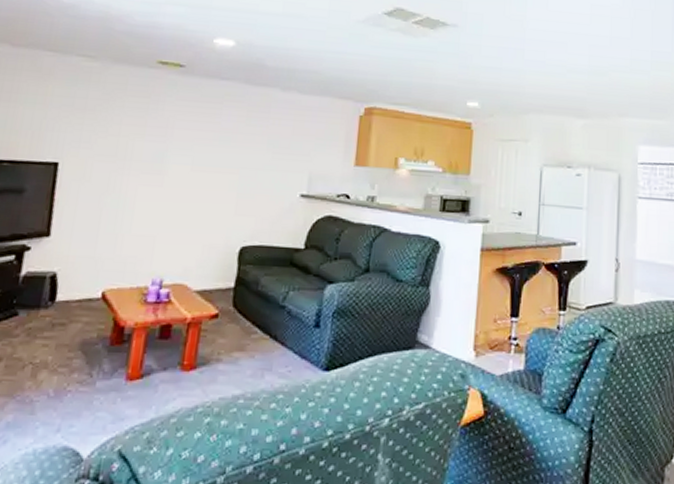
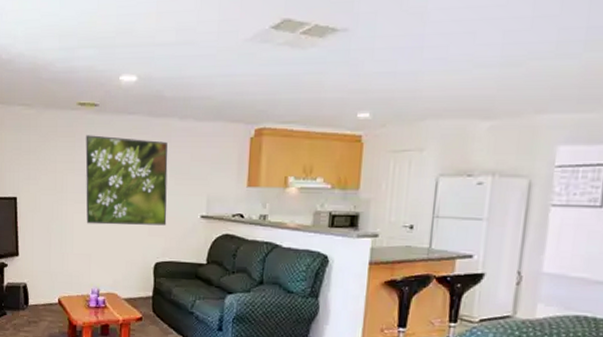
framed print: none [154,97,266,204] -> present [85,135,168,226]

